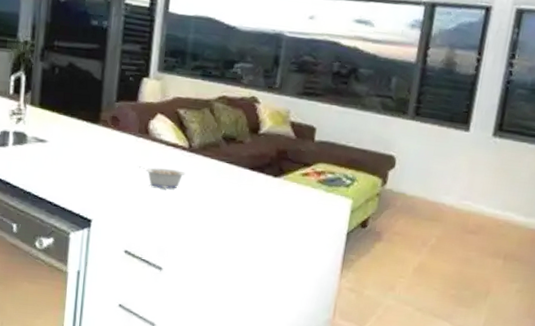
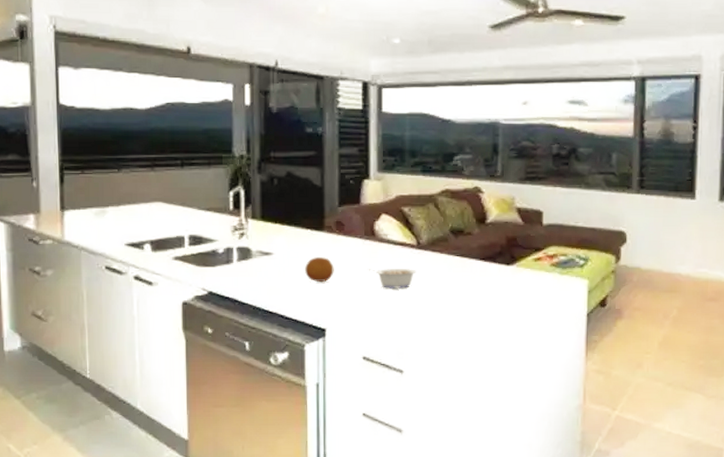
fruit: none [77,149,106,174] -> present [305,257,334,282]

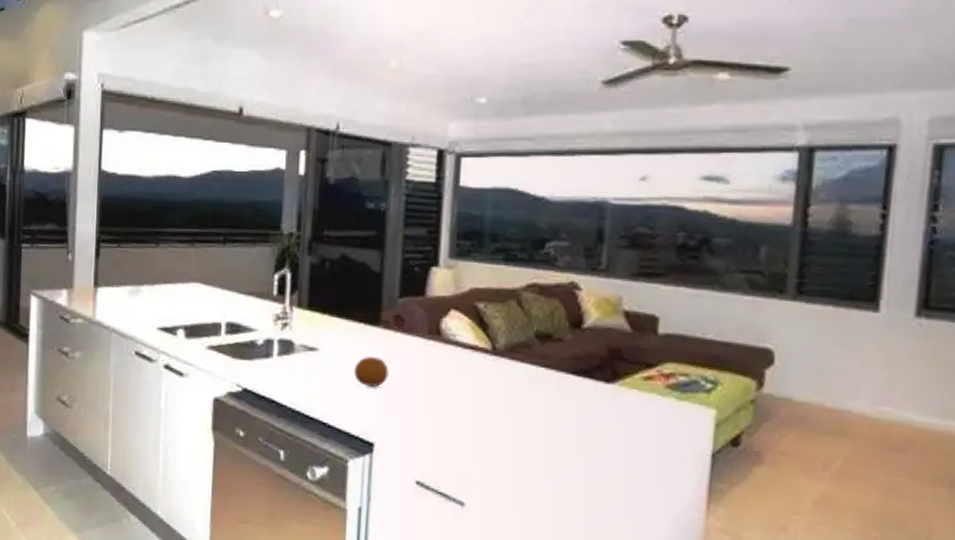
legume: present [368,269,416,288] -> none [429,375,489,402]

